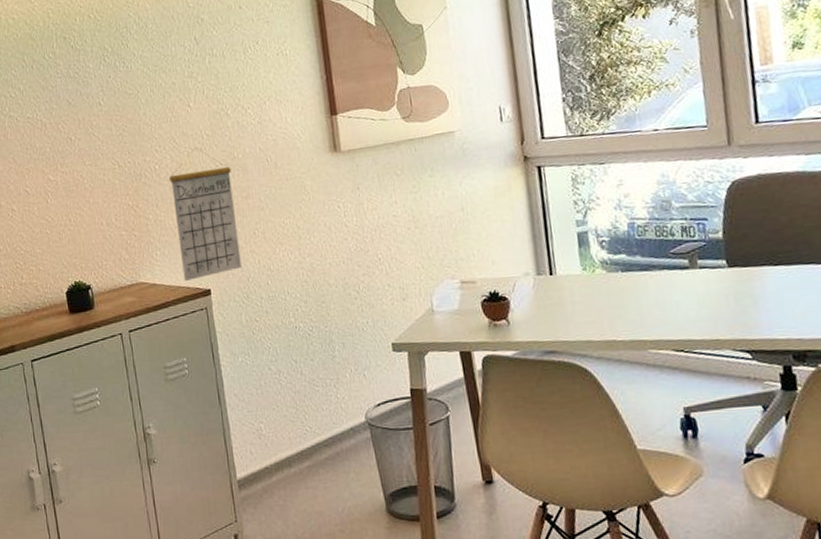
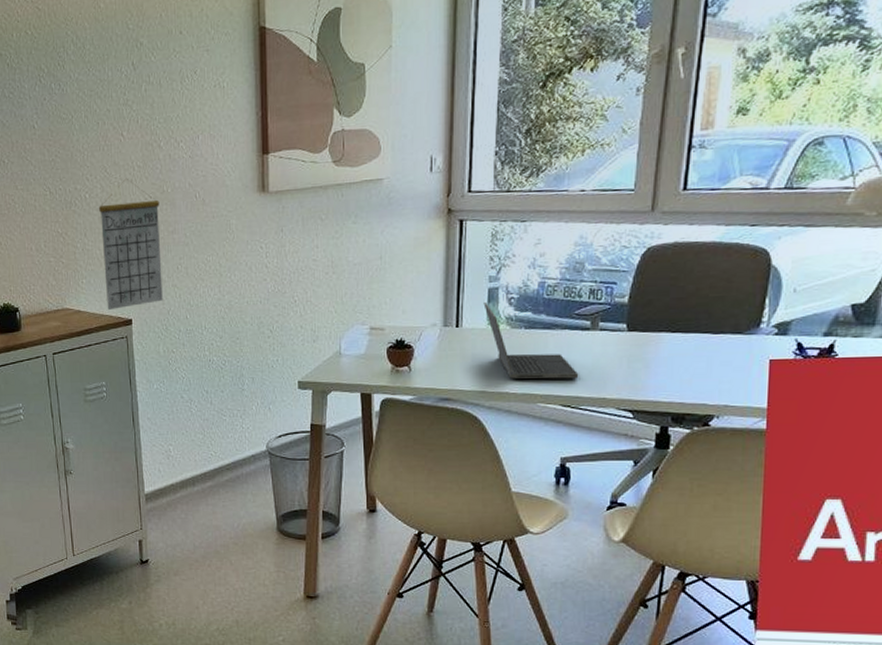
laptop computer: none [574,246,687,326] -> present [483,301,579,379]

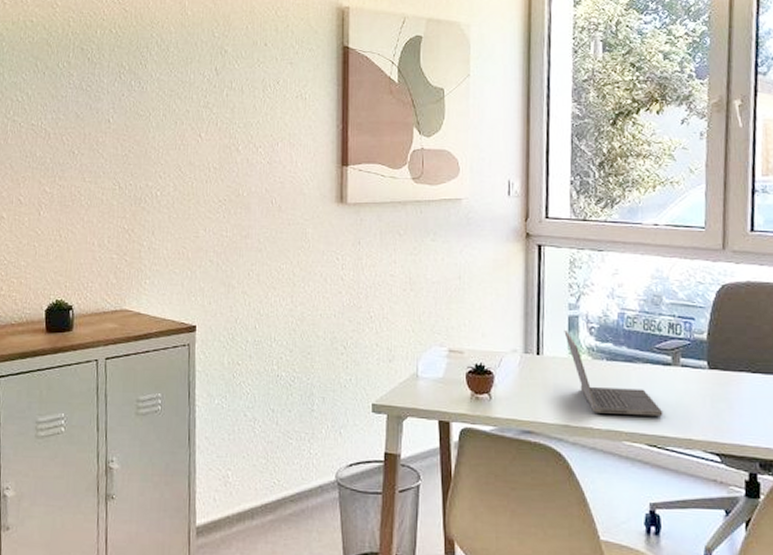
calendar: present [98,178,163,310] -> none [169,178,234,314]

